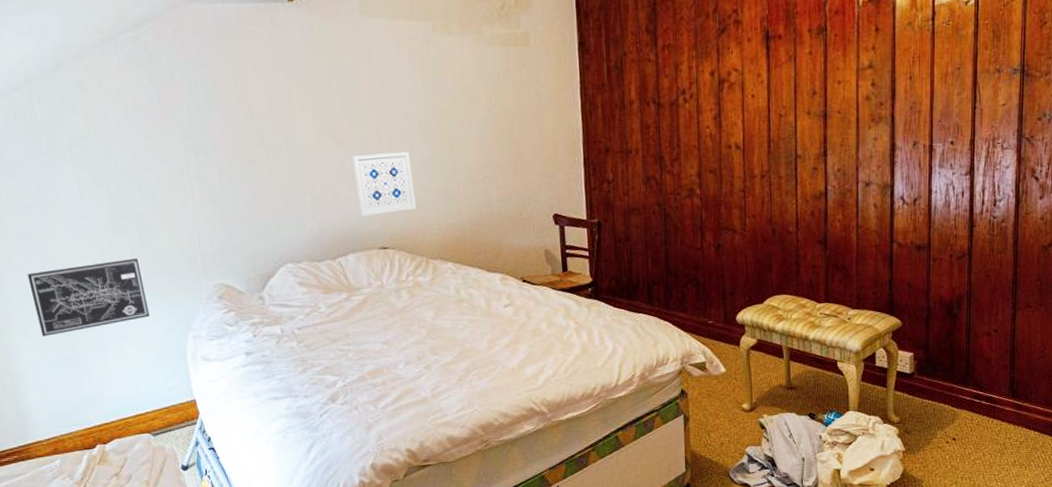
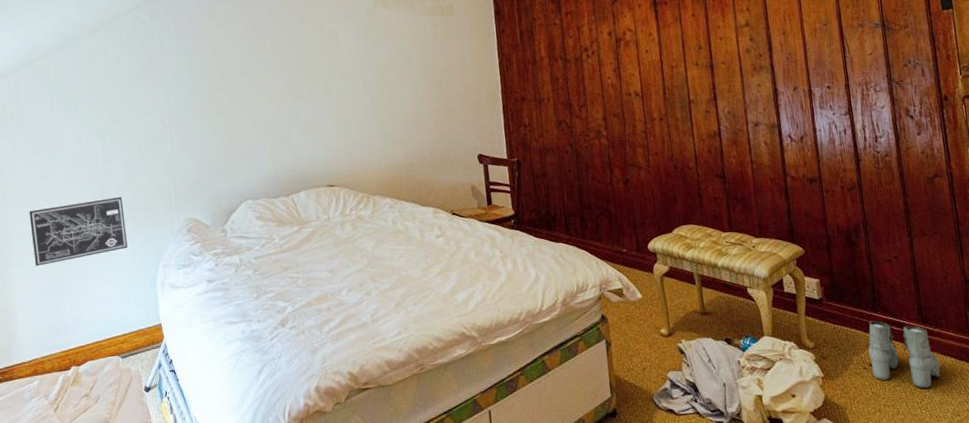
wall art: present [353,151,417,216] -> none [306,103,359,158]
boots: none [953,395,1023,462] -> present [868,320,940,389]

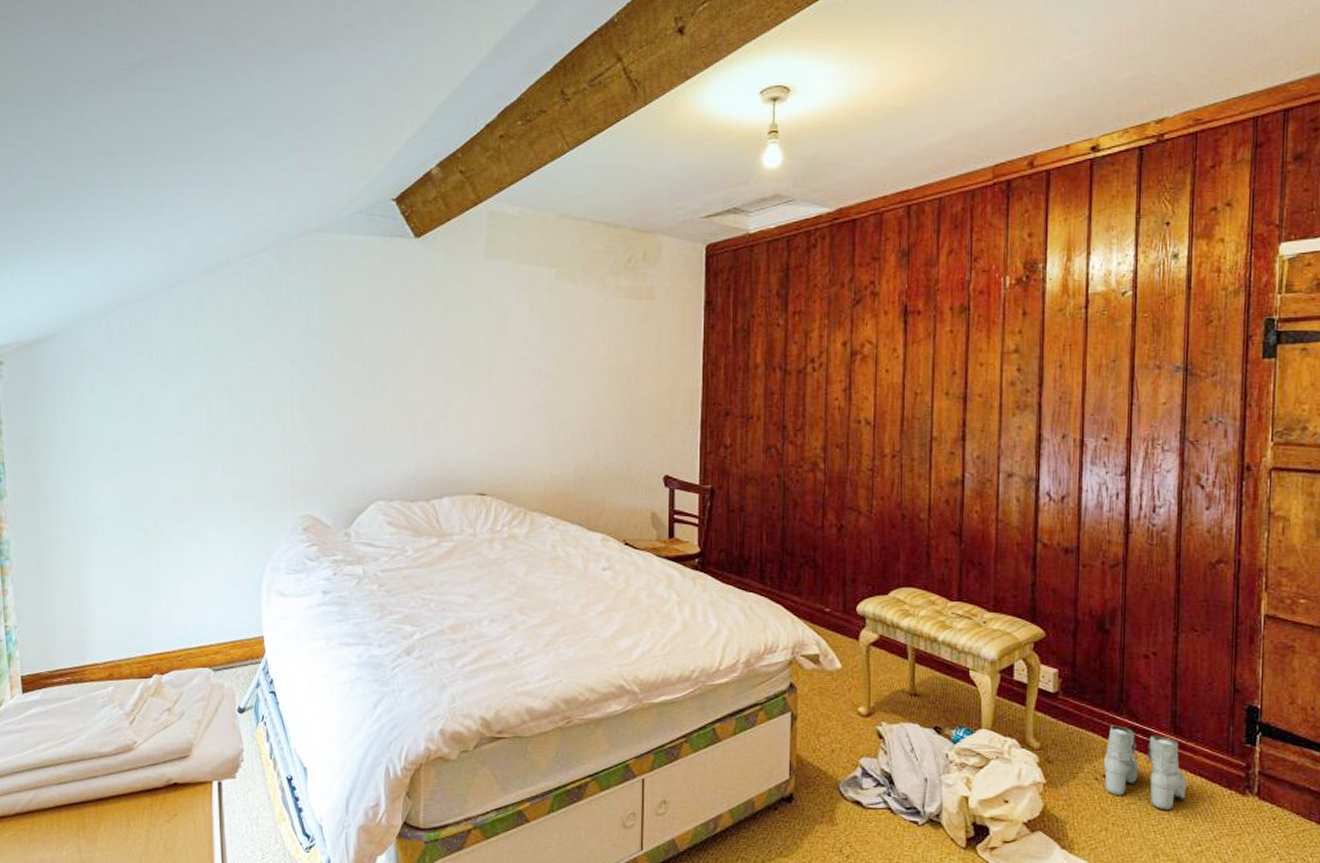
wall art: present [29,197,128,266] -> none [114,480,230,552]

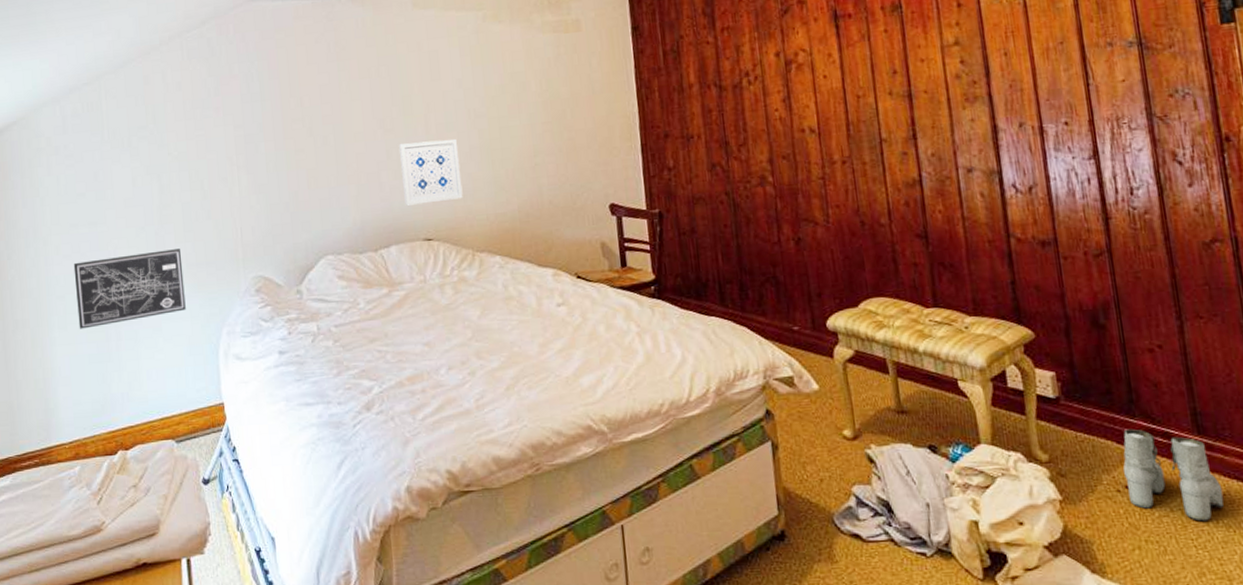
wall art: none [114,480,230,552] -> present [73,249,186,329]
wall art: none [460,396,520,459] -> present [399,139,463,206]

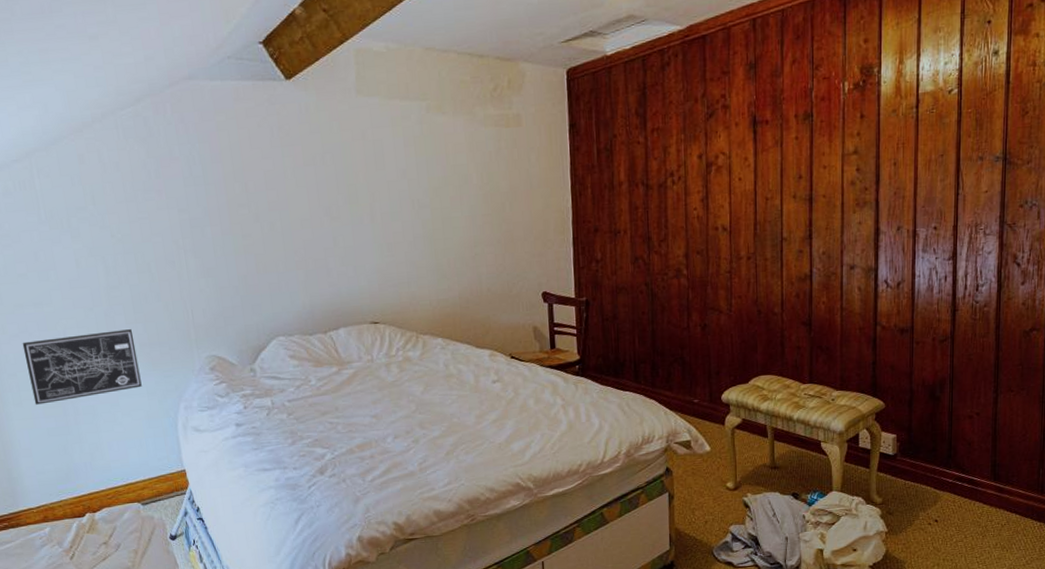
wall art: present [399,139,463,206] -> none [346,228,408,291]
boots: present [1122,428,1224,522] -> none [935,477,1004,544]

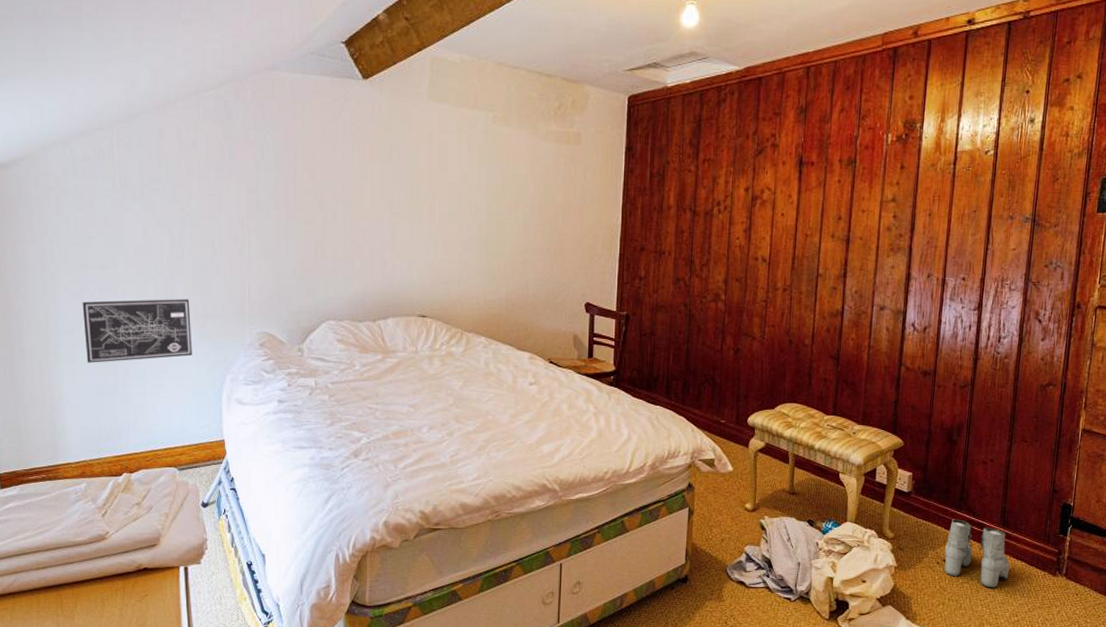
boots: none [935,477,1004,544] -> present [944,519,1010,588]

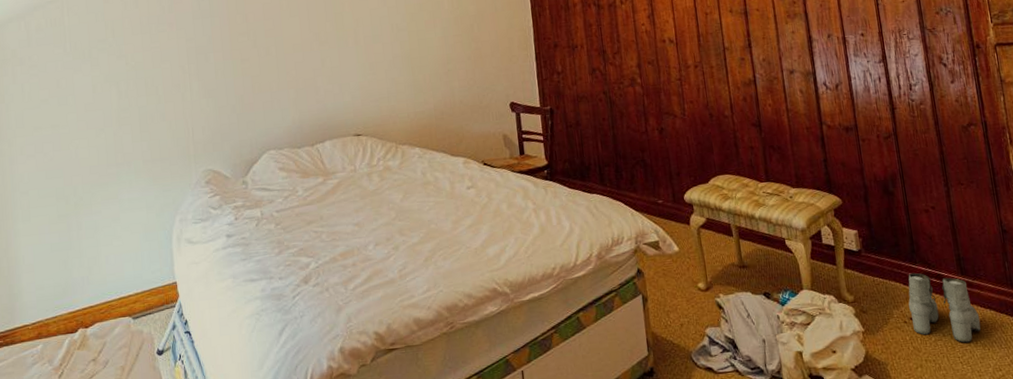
wall art: present [82,299,192,363] -> none [37,147,142,221]

